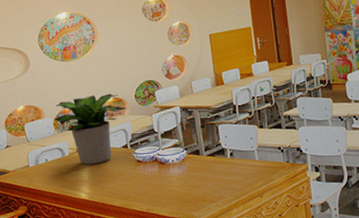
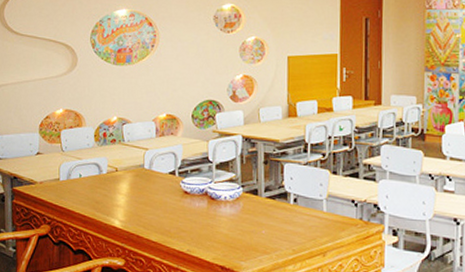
potted plant: present [54,93,128,165] -> none [96,108,182,189]

